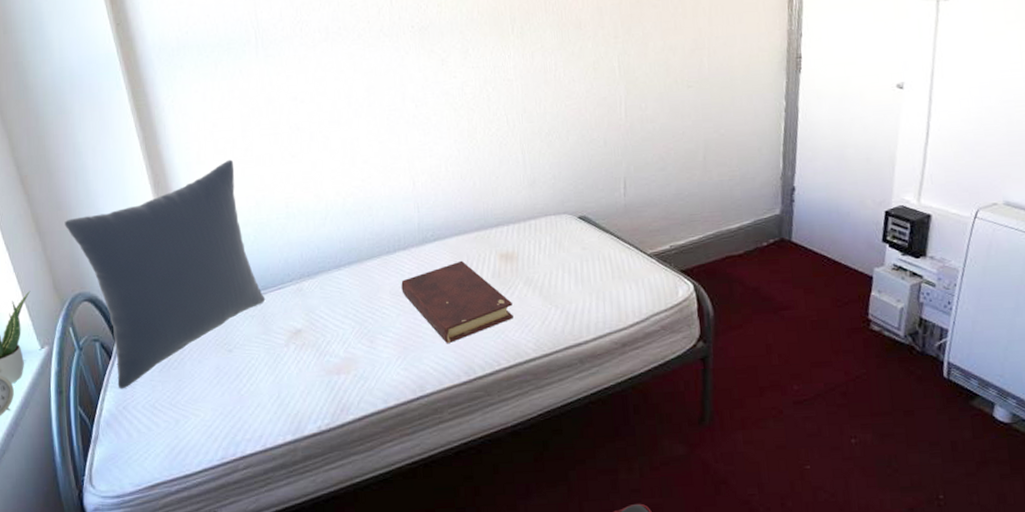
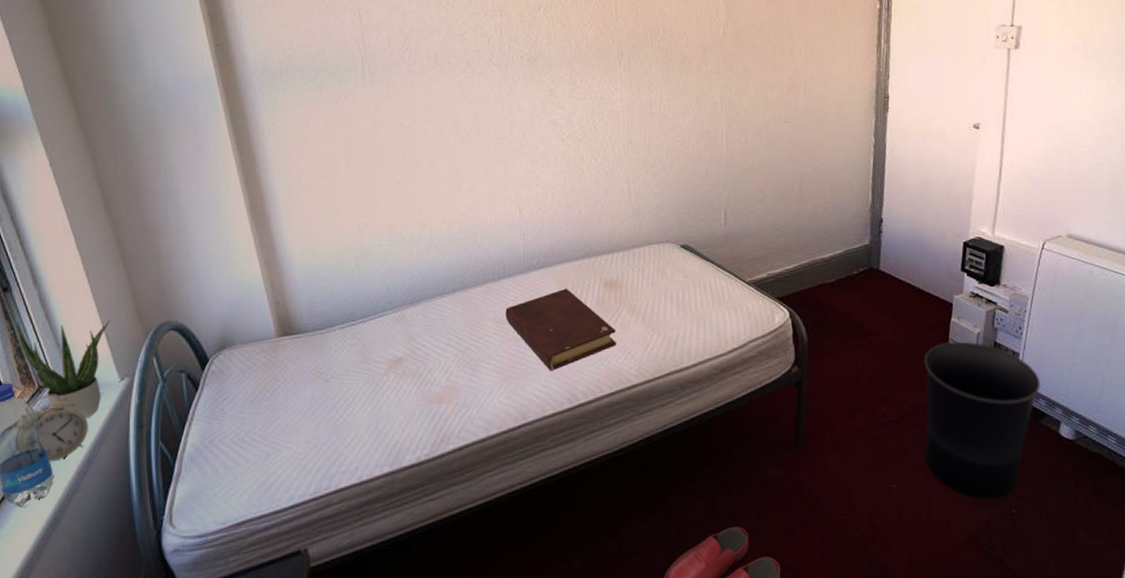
pillow: present [64,159,266,390] -> none [152,185,366,423]
waste bin: none [841,316,972,484] -> present [924,341,1041,499]

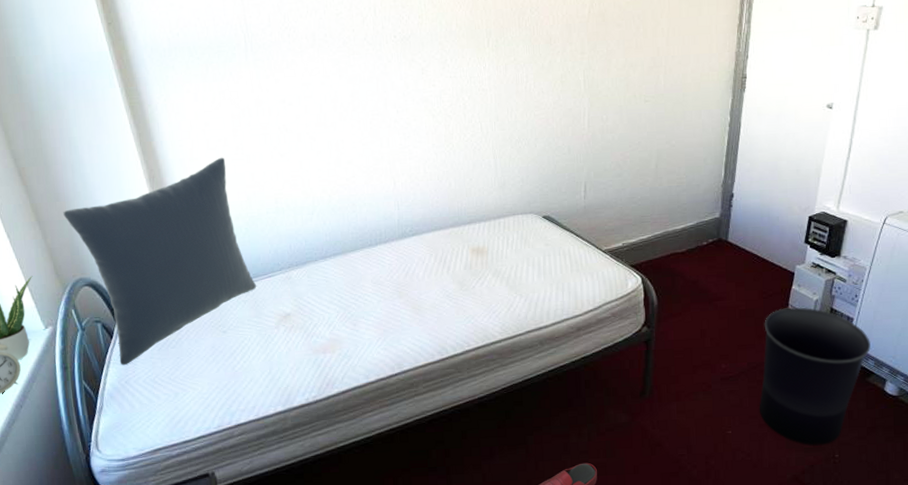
pillow: none [152,185,366,423] -> present [63,157,257,366]
book: present [505,288,616,371] -> none [382,253,482,327]

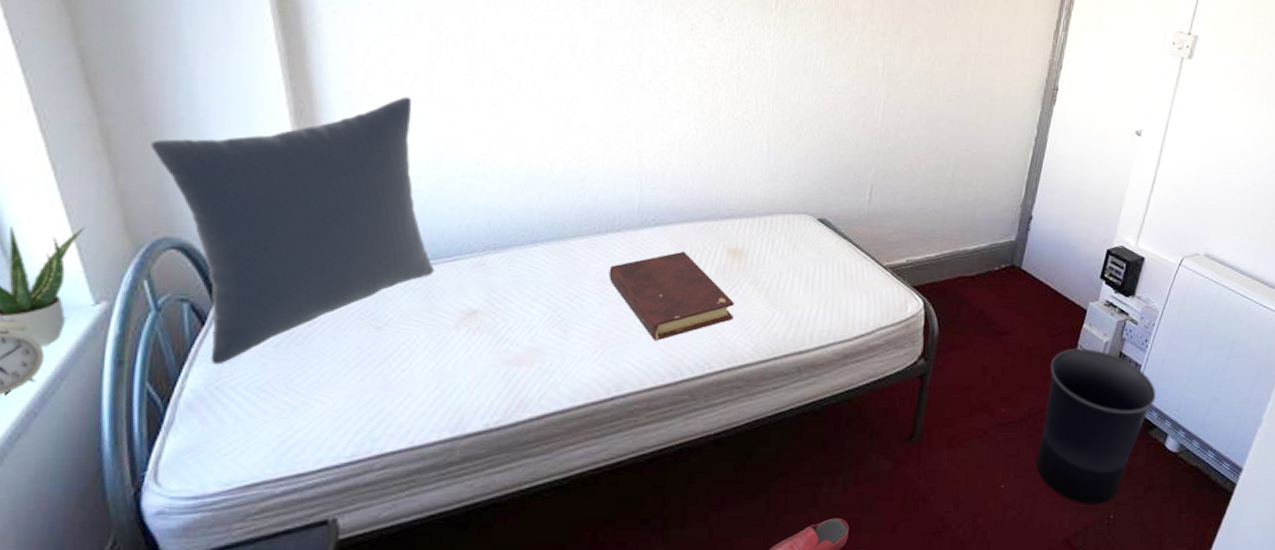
book: none [382,253,482,327] -> present [609,251,734,341]

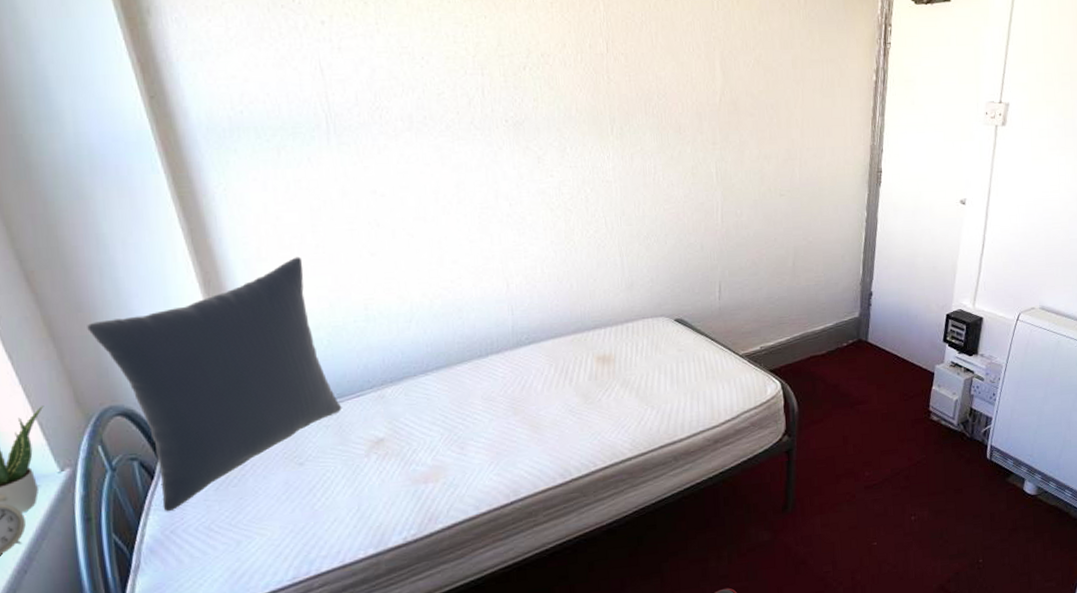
book: present [609,251,734,341] -> none [494,363,610,448]
waste bin: present [1036,348,1156,504] -> none [903,407,1009,551]

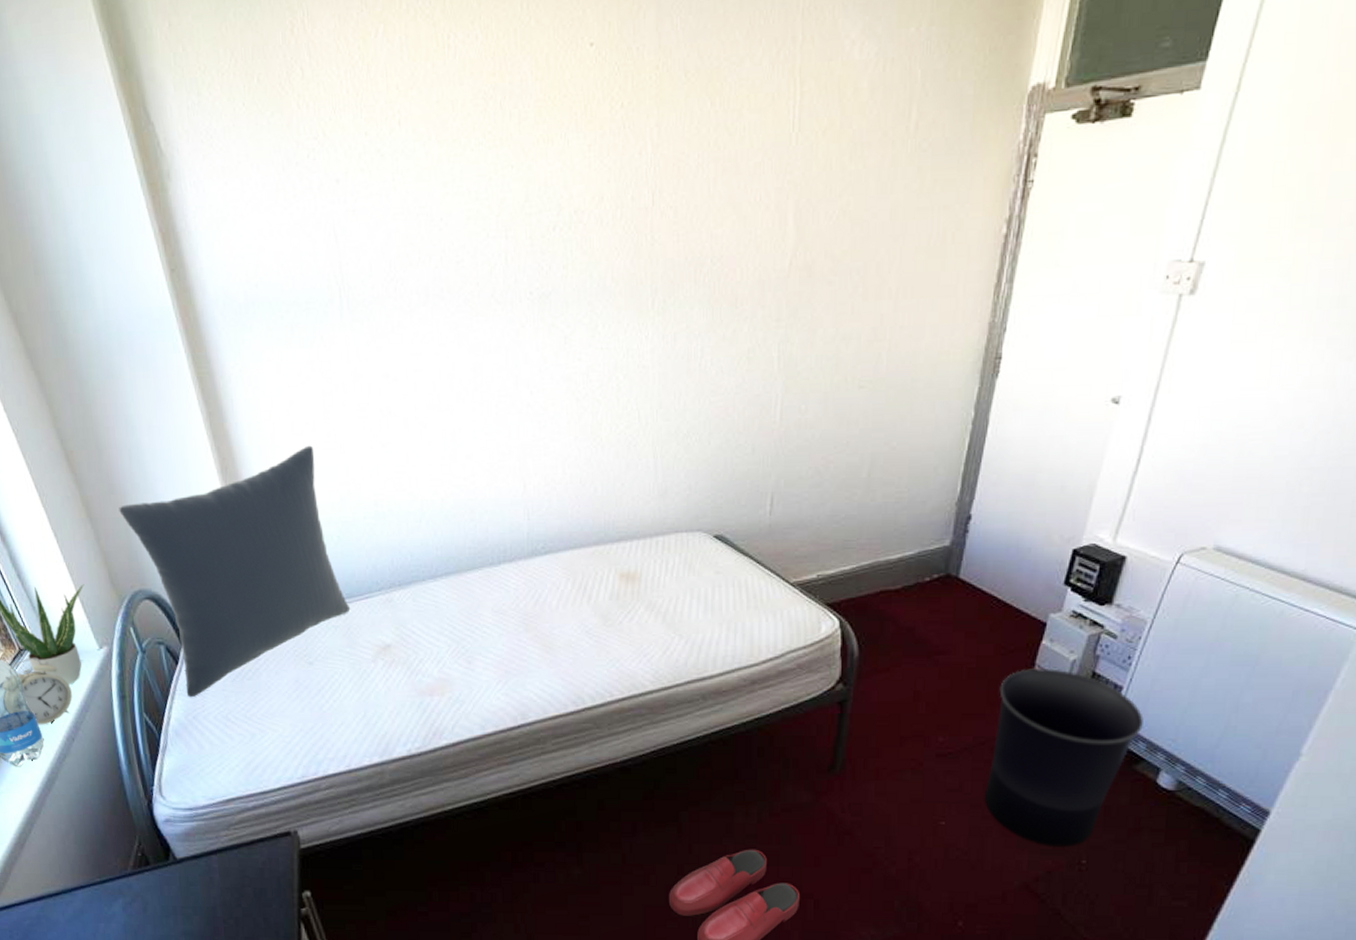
waste bin: none [903,407,1009,551] -> present [984,668,1144,847]

